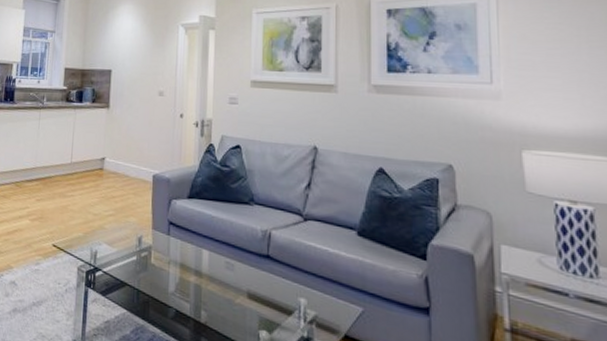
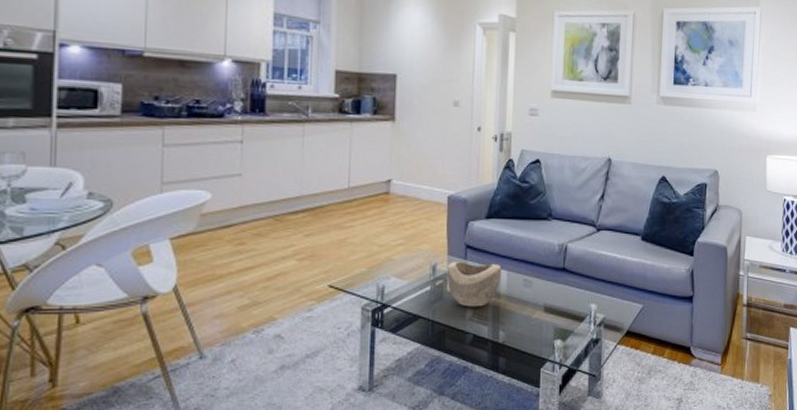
decorative bowl: none [151,235,203,284] -> present [446,261,502,307]

